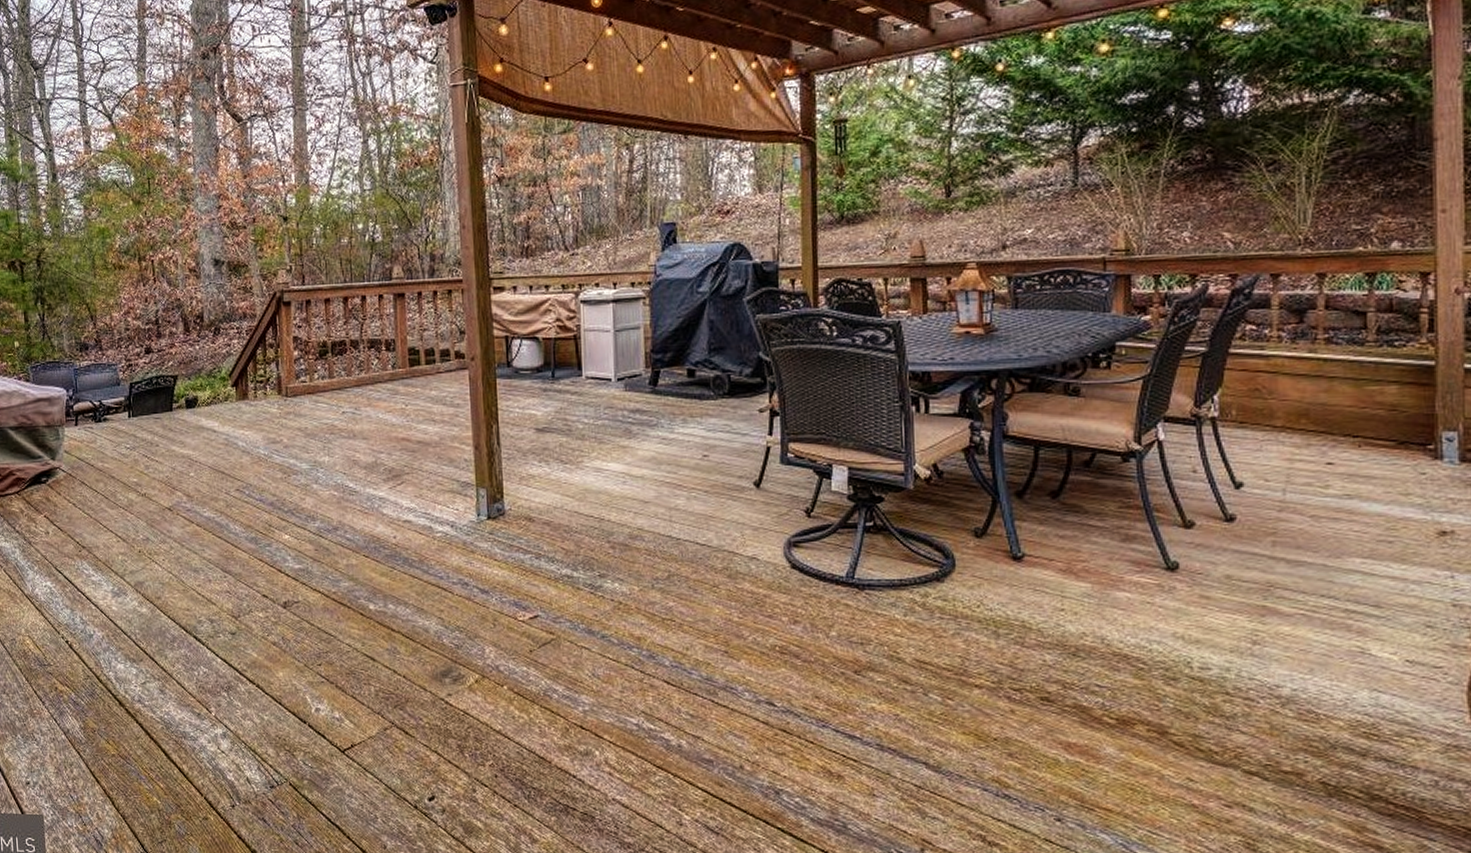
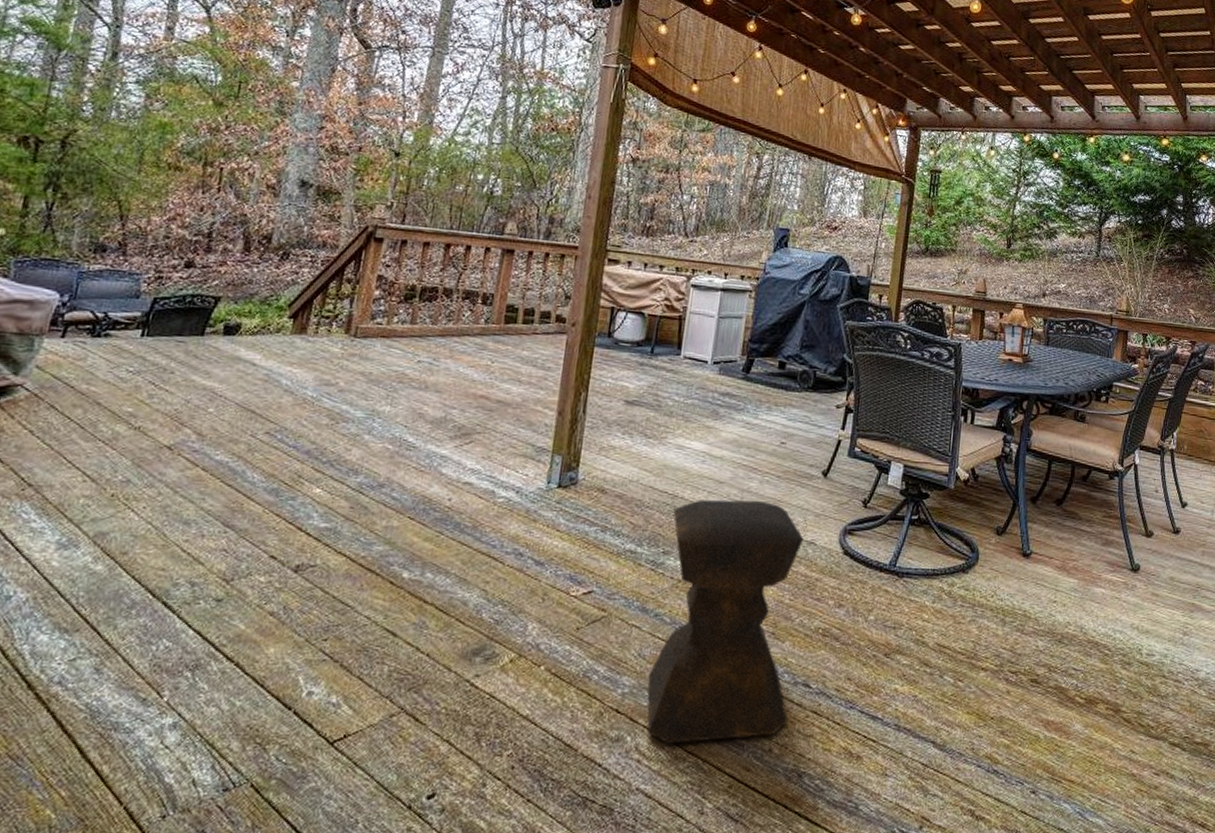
stool: none [602,517,756,759] -> present [647,499,804,744]

